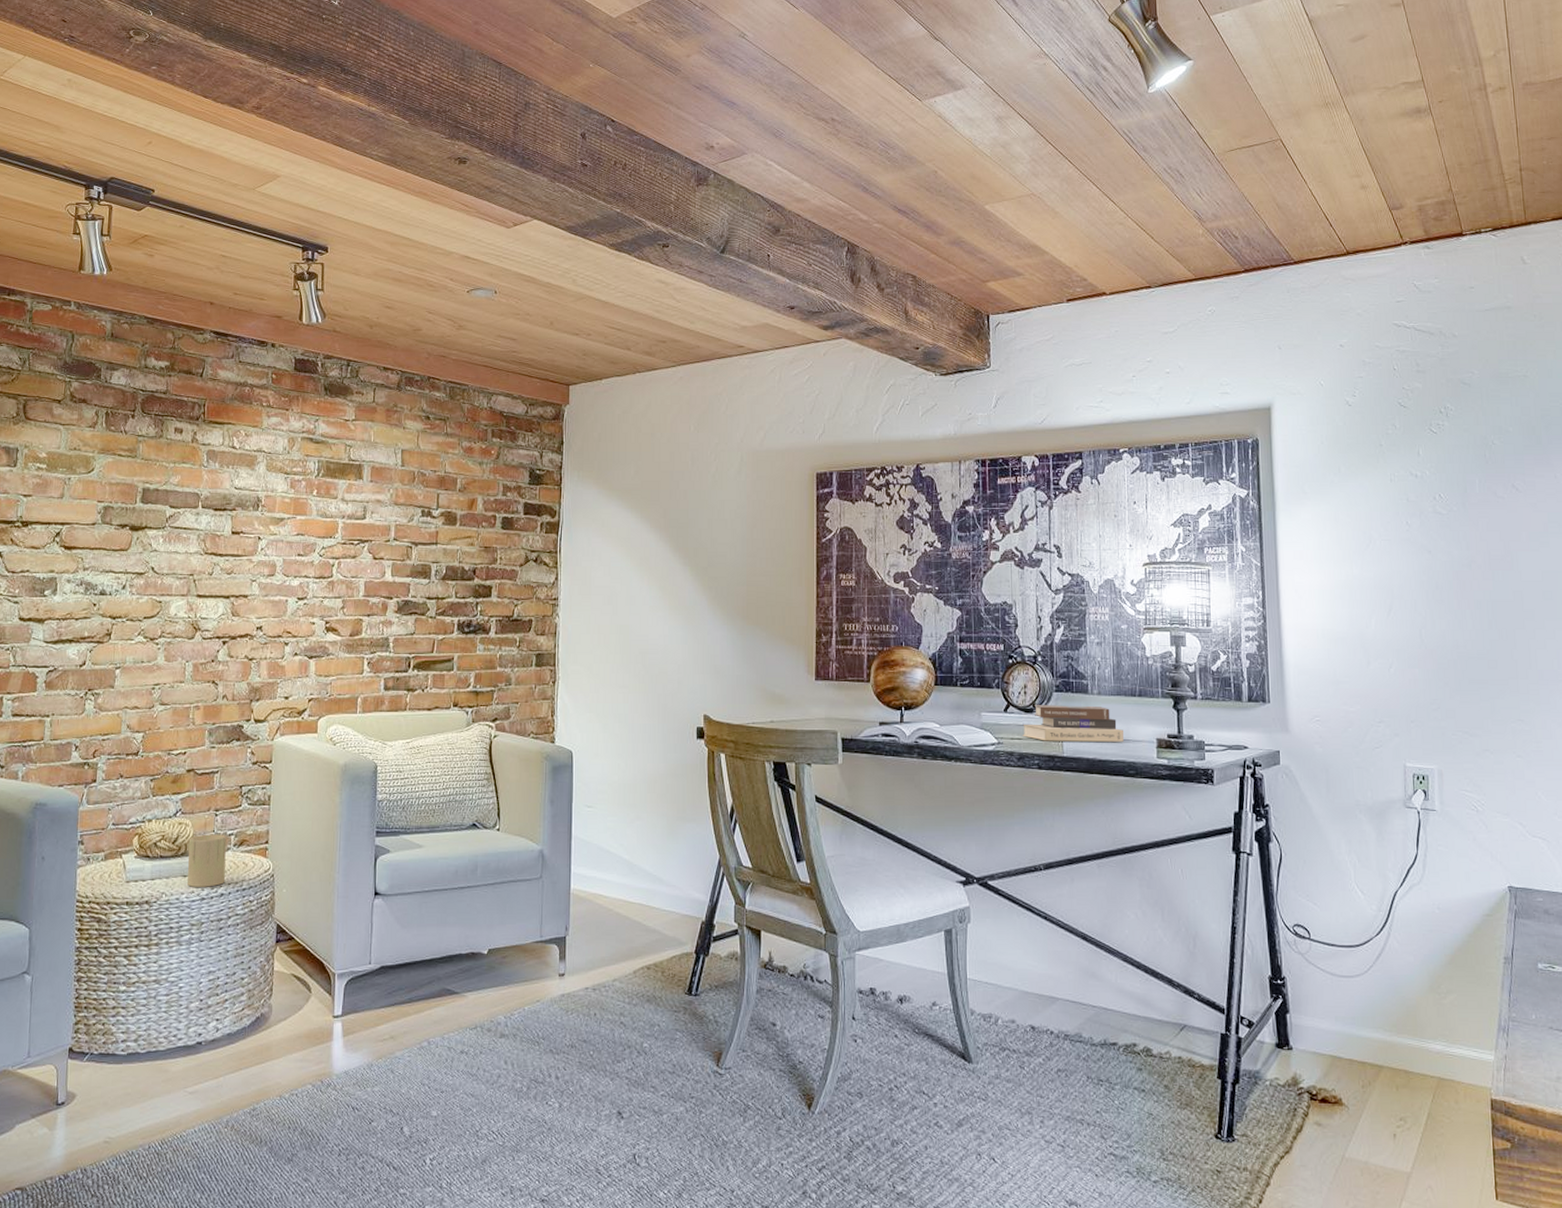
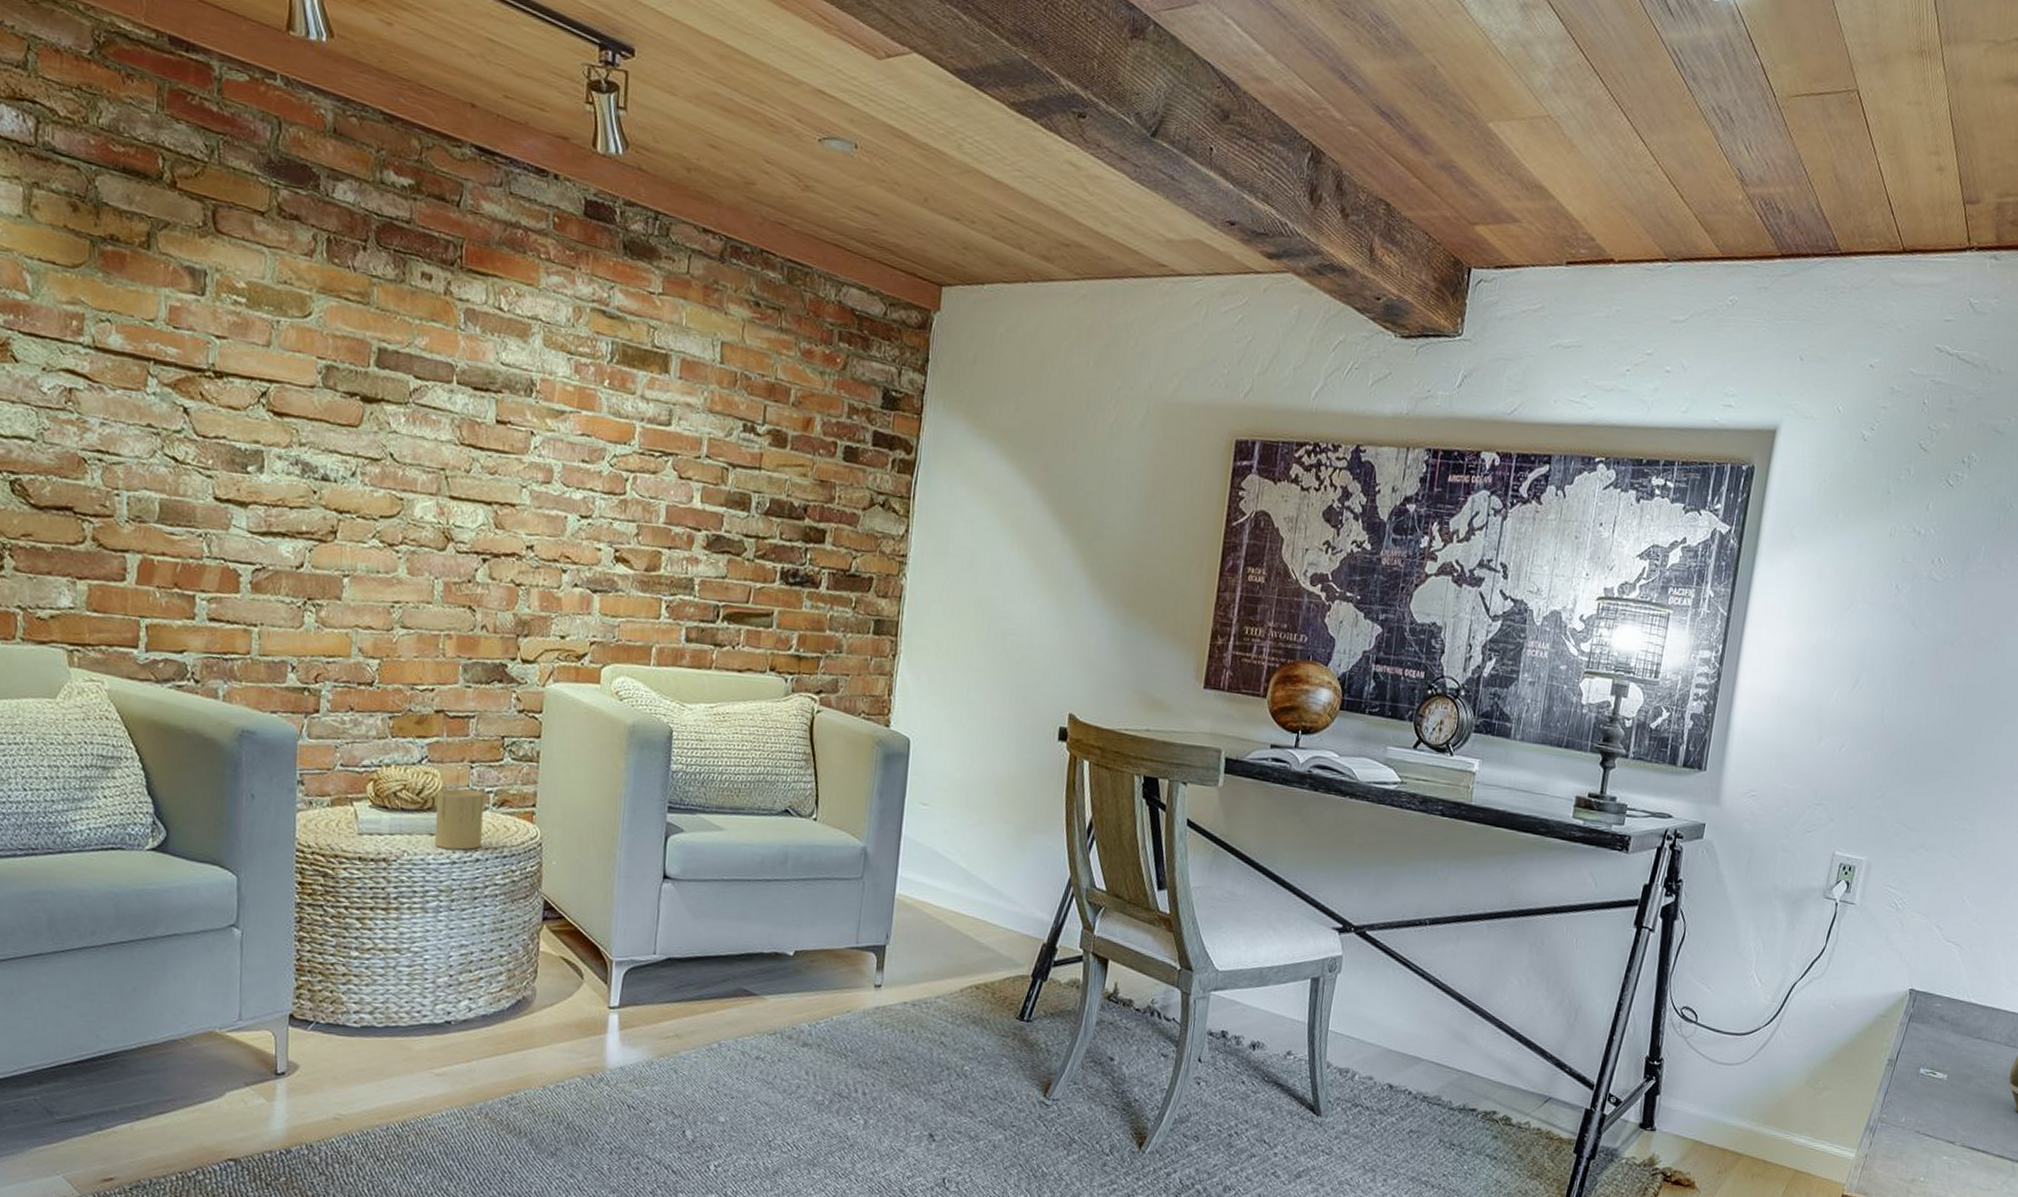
books: present [1023,705,1124,742] -> none [1430,744,1542,796]

